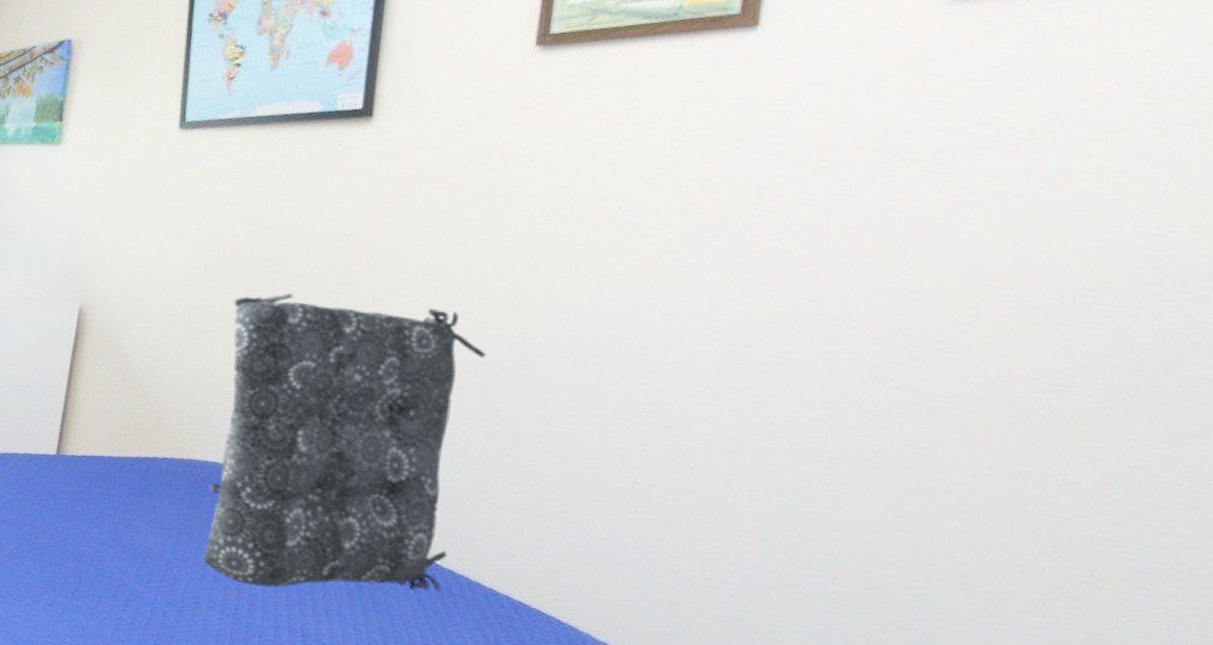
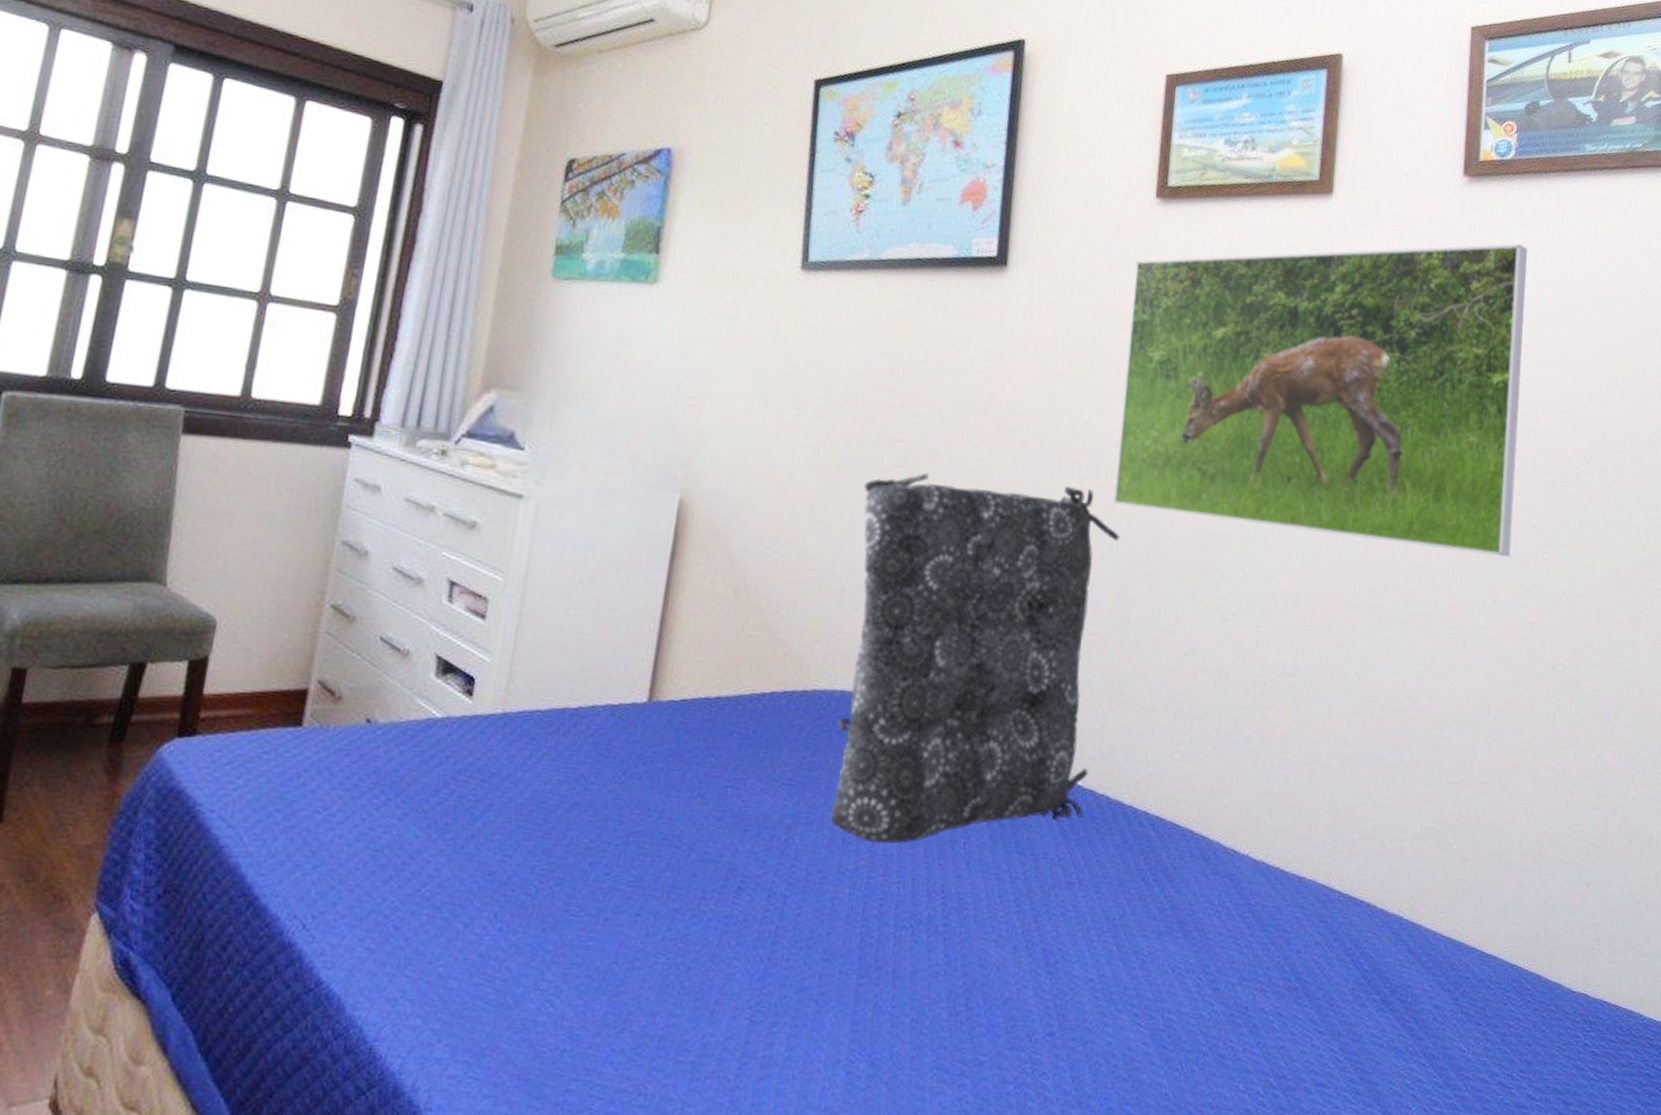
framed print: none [479,63,1046,400] -> present [1113,244,1527,557]

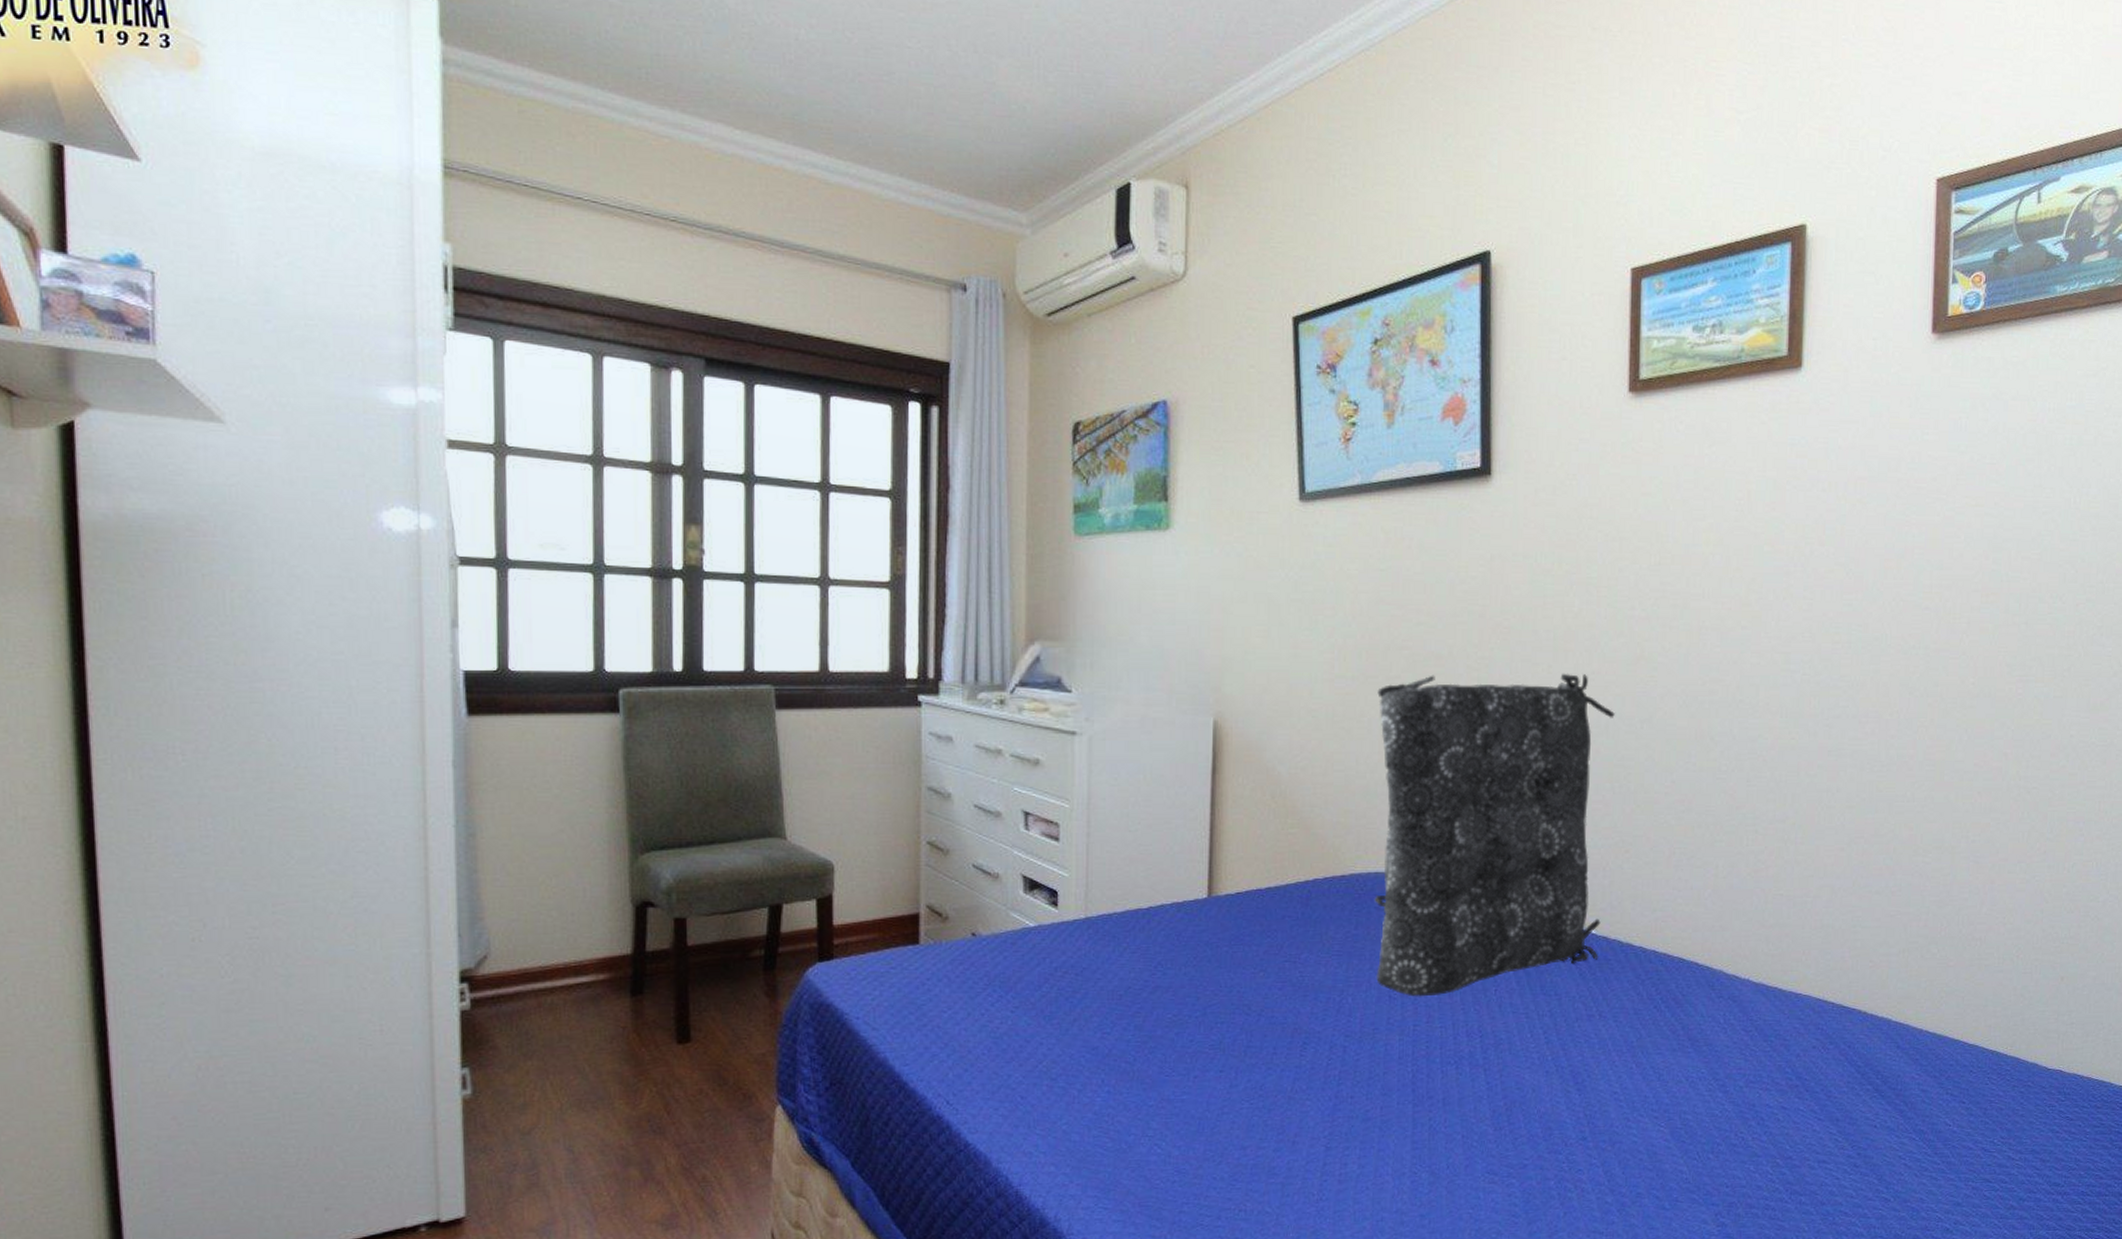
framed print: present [1113,244,1527,557] -> none [1606,396,1998,696]

